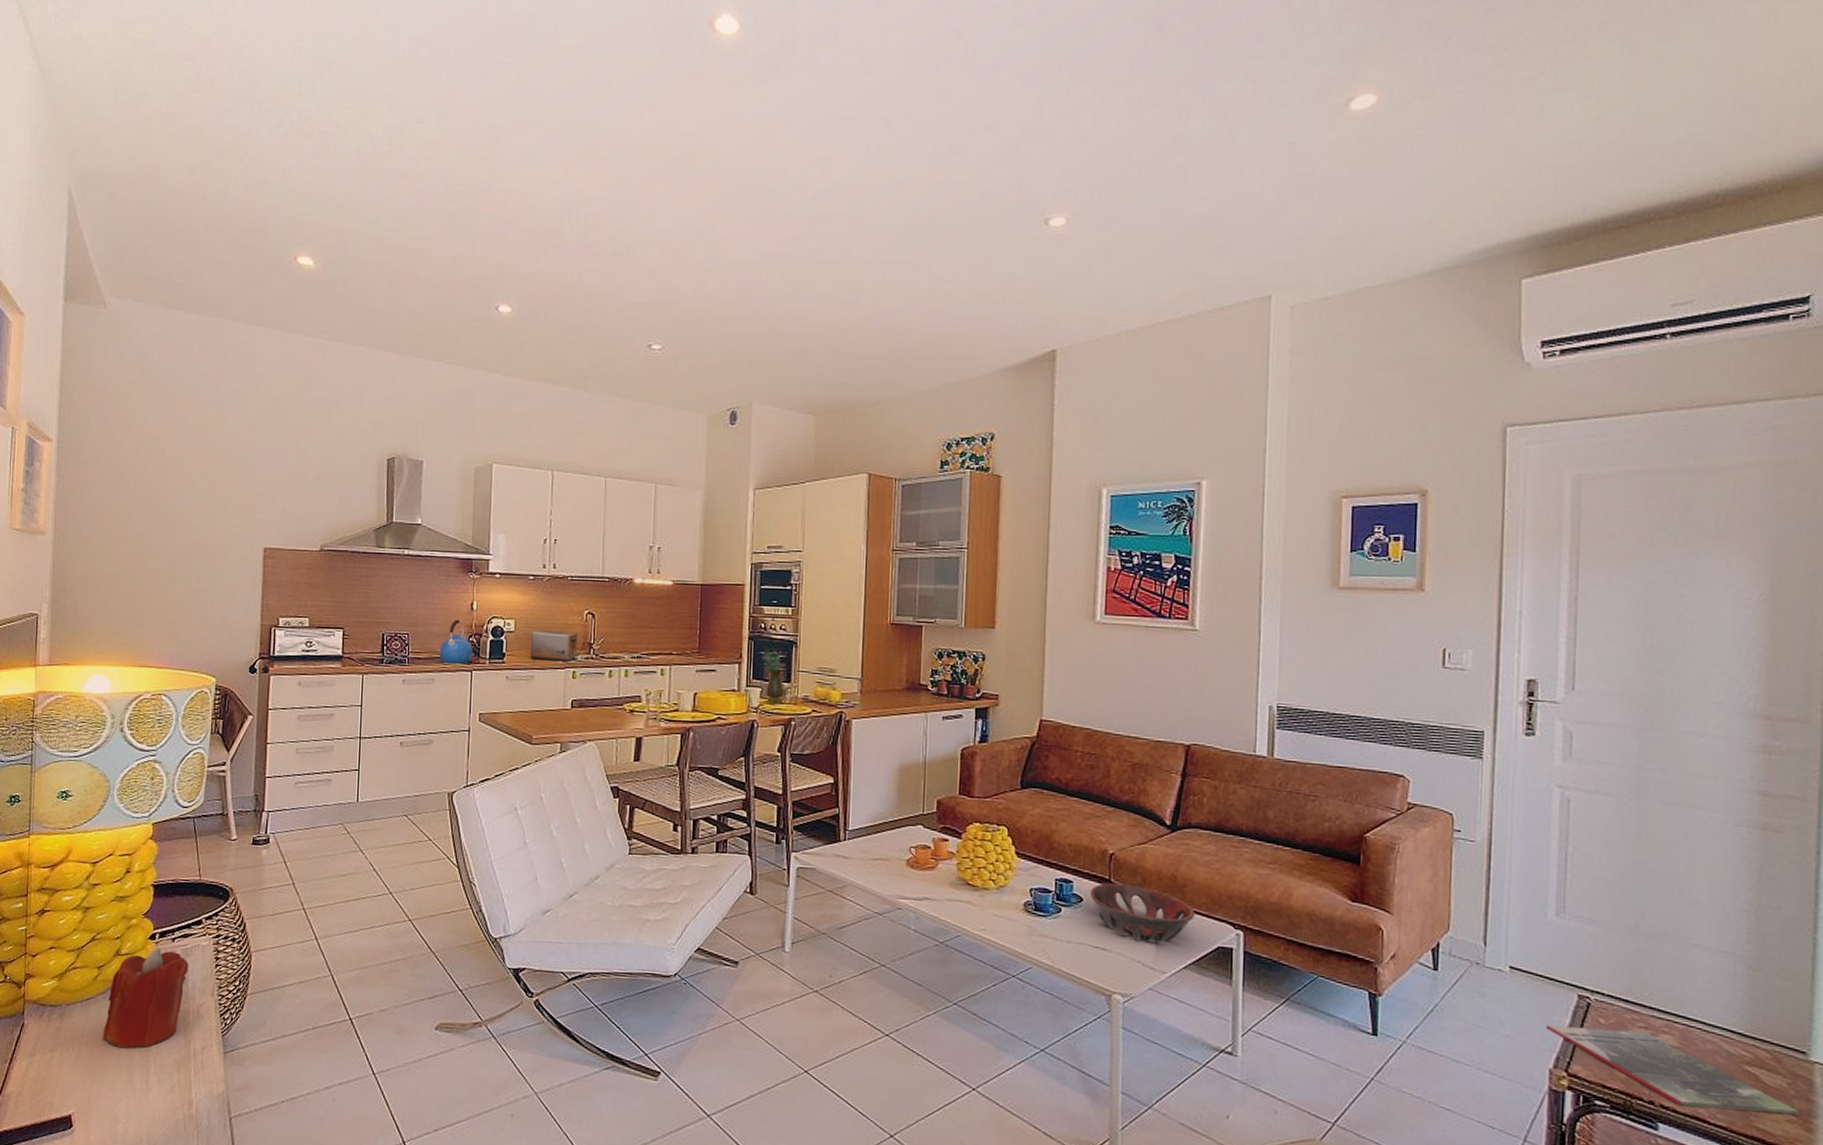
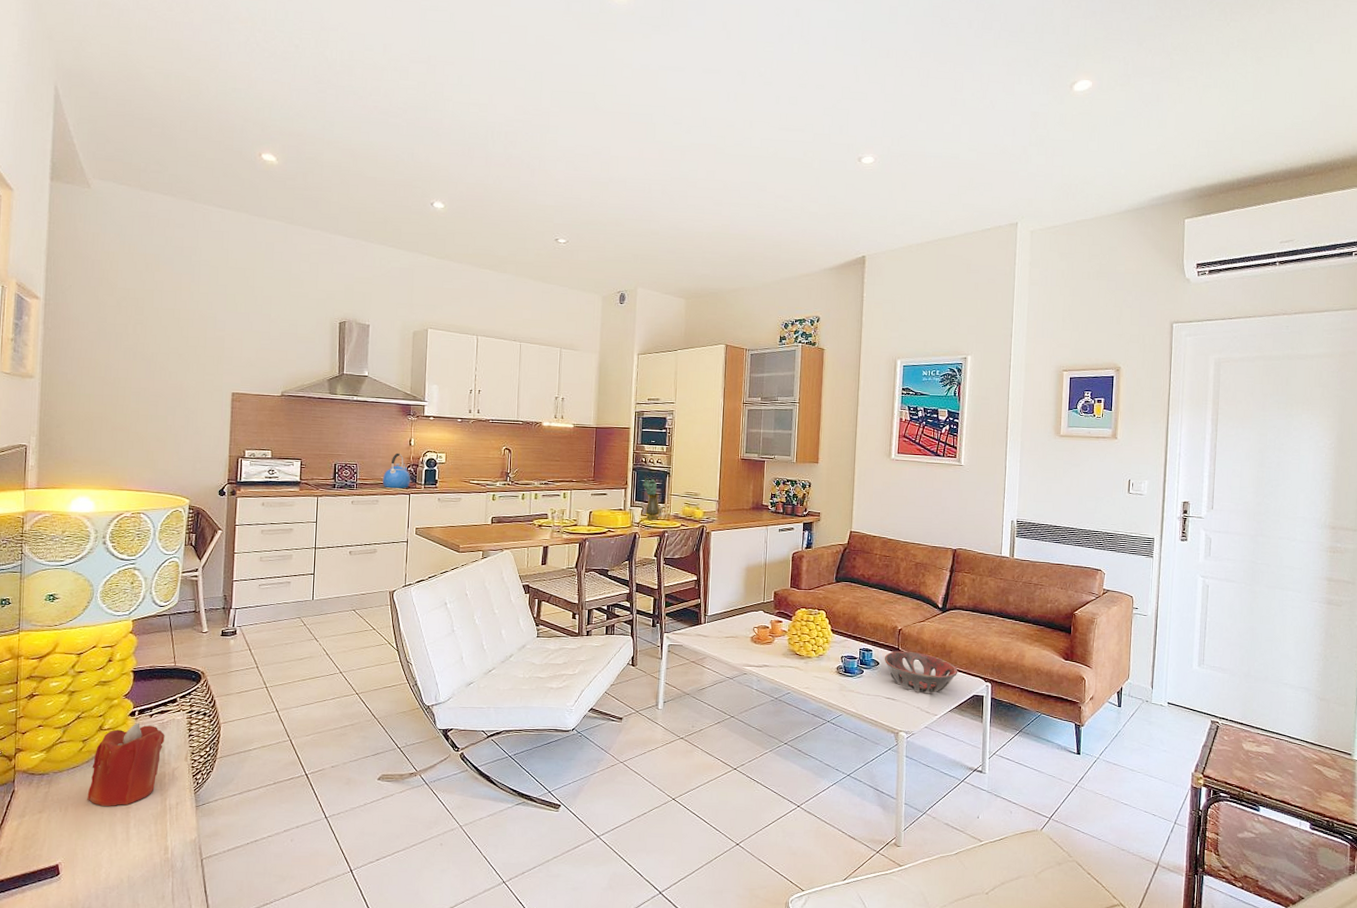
toaster: present [530,629,578,663] -> none [458,461,497,488]
magazine: present [1545,1024,1800,1116] -> none [1190,742,1347,797]

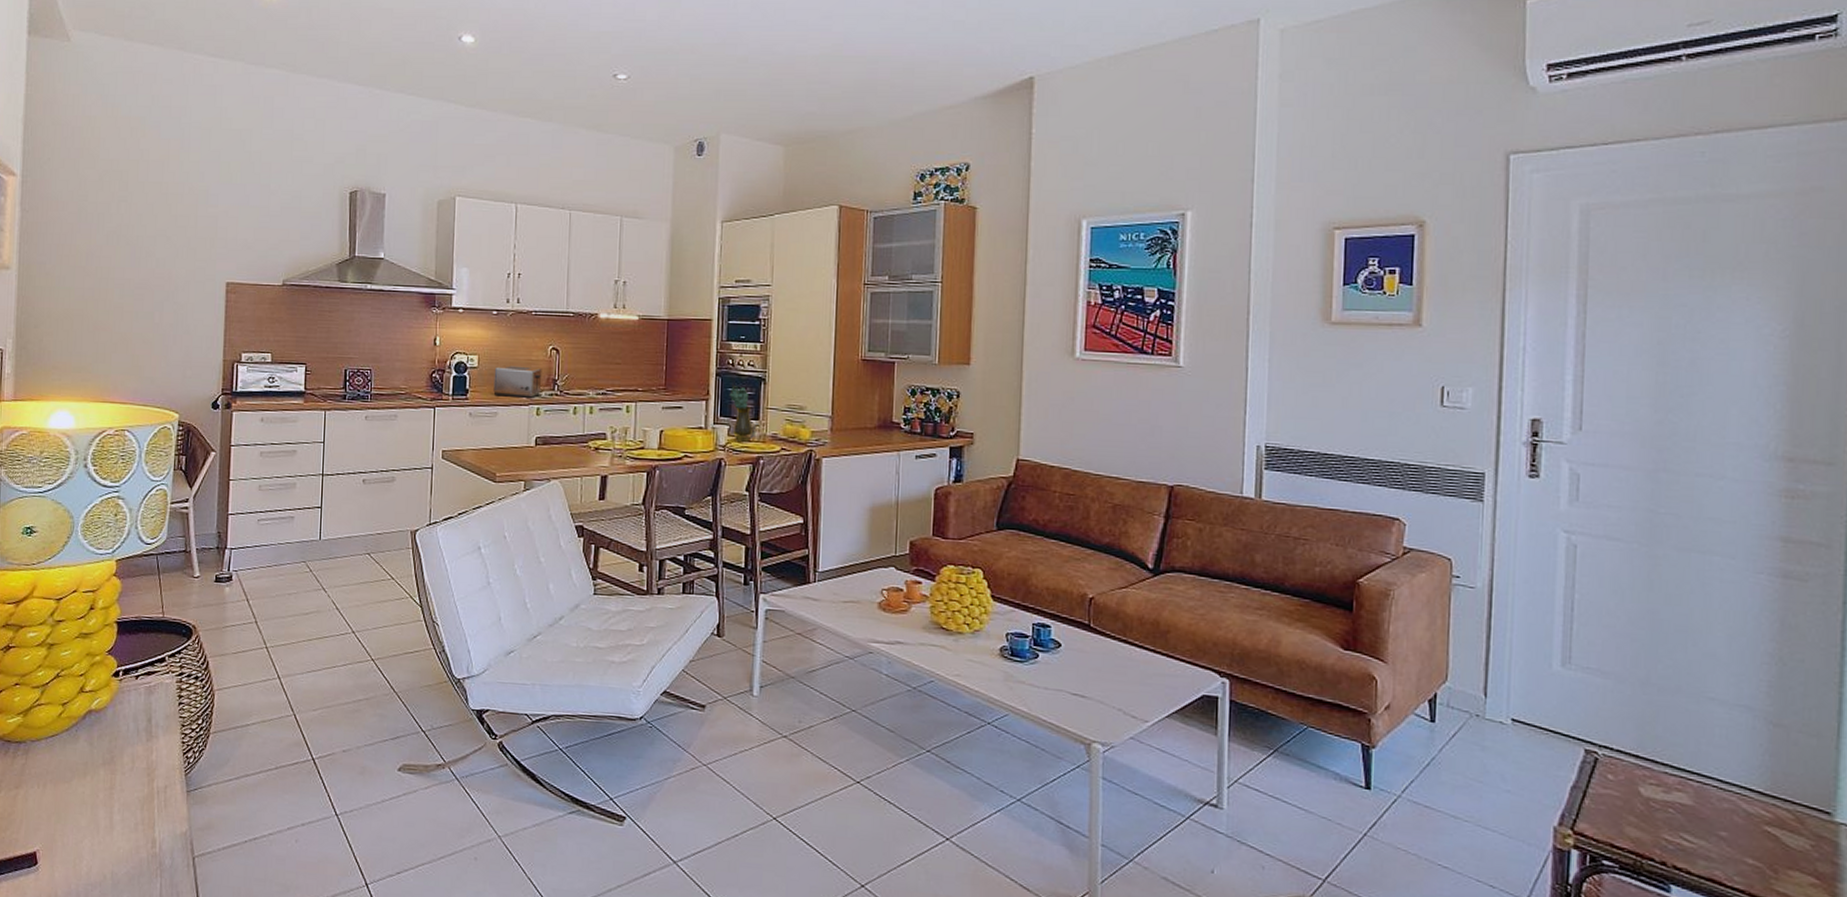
candle: present [87,723,165,806] -> none [67,685,152,786]
kettle: present [382,452,411,489] -> none [401,354,436,401]
toaster: none [458,461,497,488] -> present [493,365,542,399]
decorative bowl: present [884,650,958,694] -> none [1068,628,1179,691]

